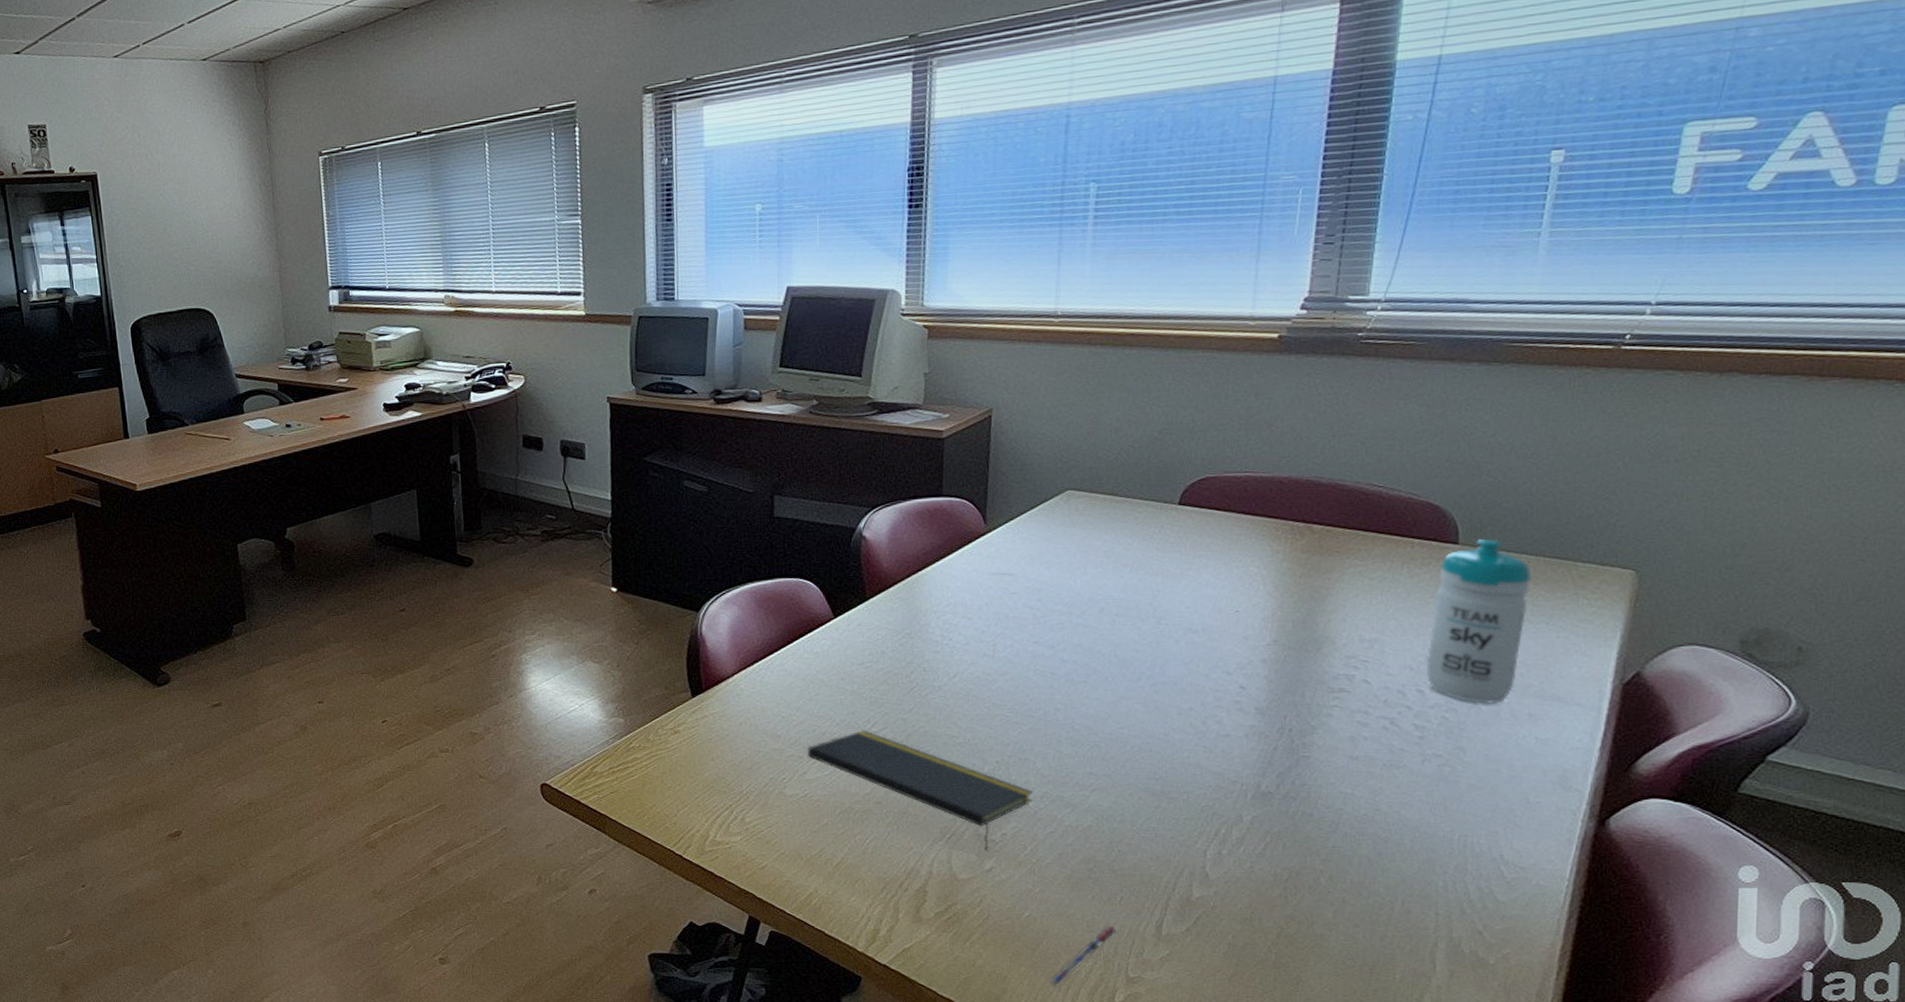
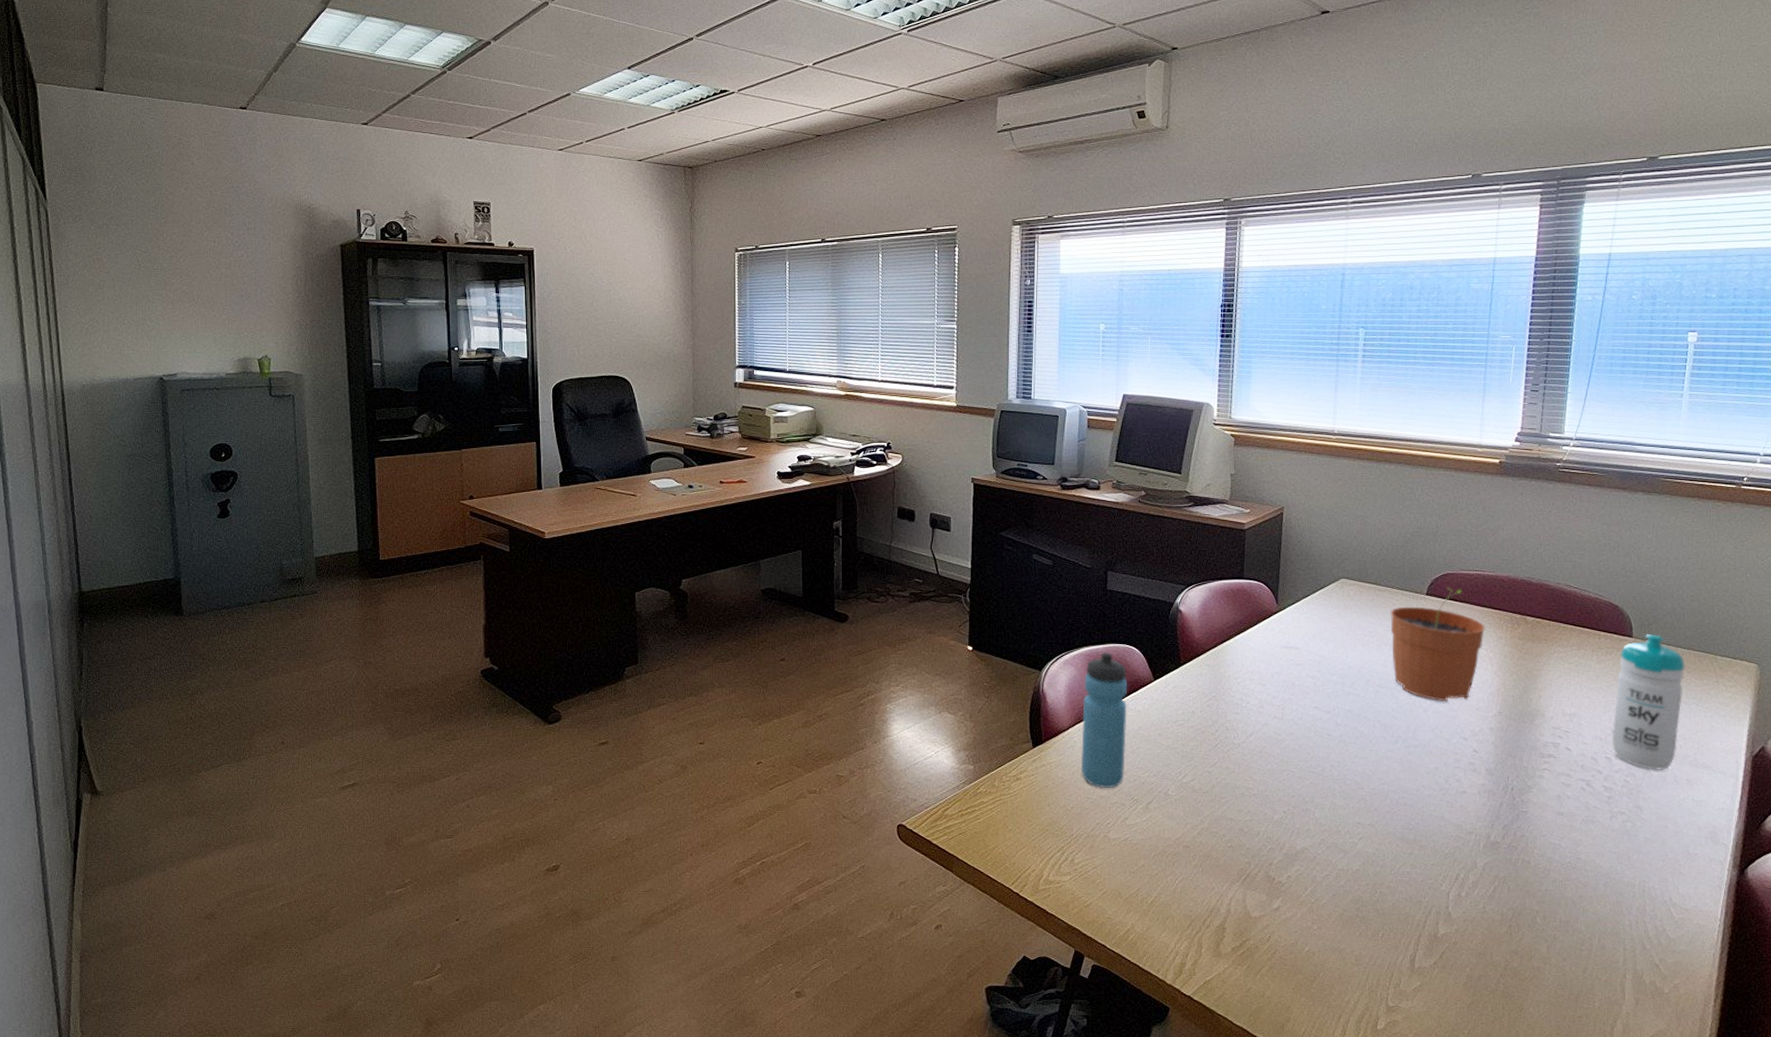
water bottle: none [748,588,803,740] -> present [1080,652,1128,788]
notepad: present [808,730,1033,851] -> none [1129,781,1313,892]
pen: present [1048,925,1117,987] -> none [1324,959,1379,1016]
plant pot: none [1131,494,1257,631] -> present [1390,588,1486,702]

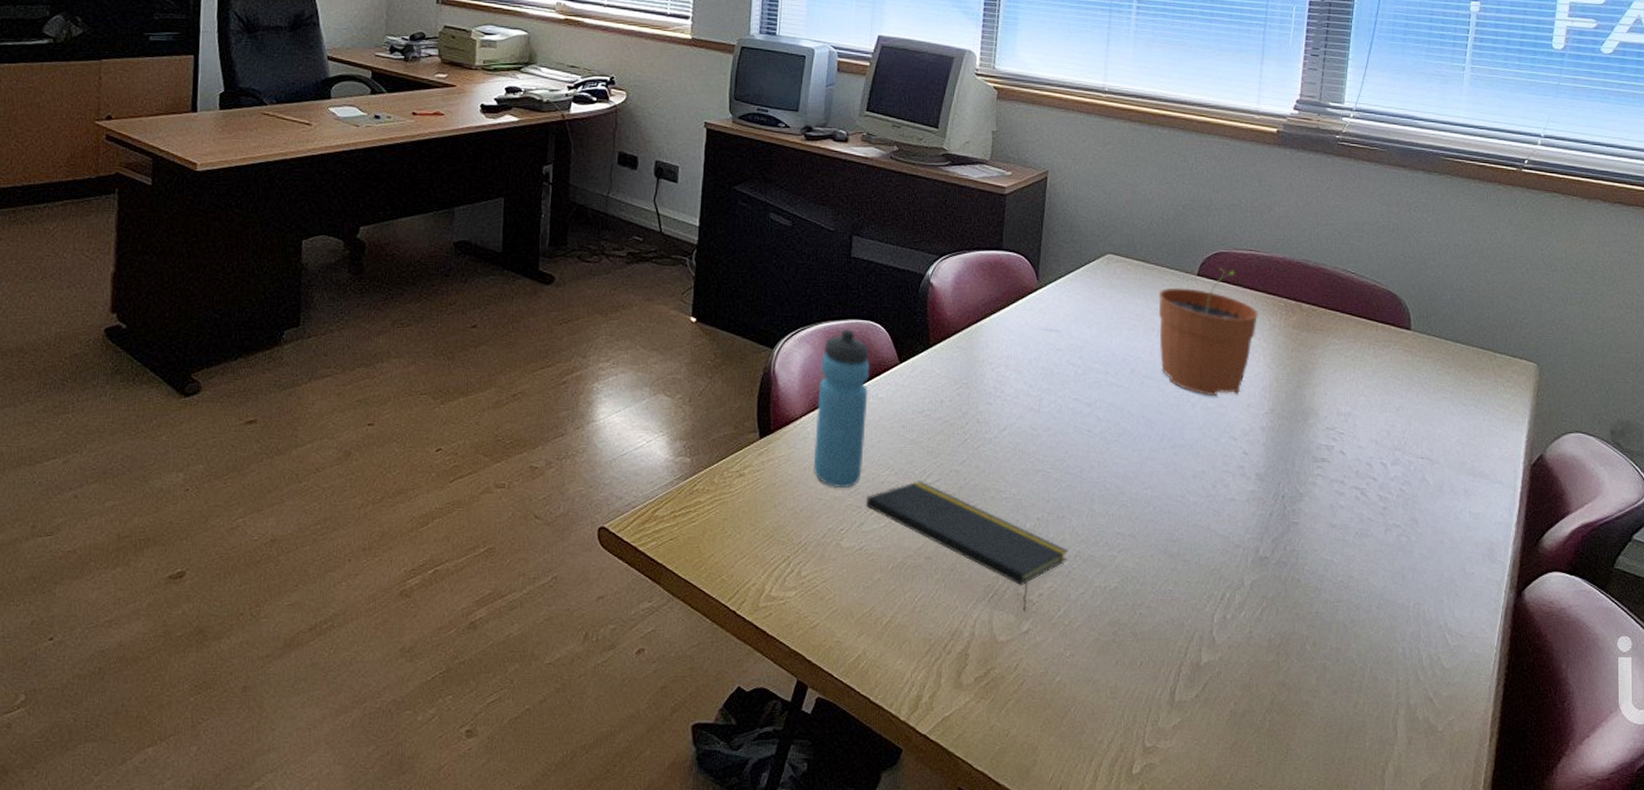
notepad: none [1129,781,1313,892] -> present [866,481,1068,612]
water bottle: present [1612,634,1685,770] -> none [1388,327,1464,479]

